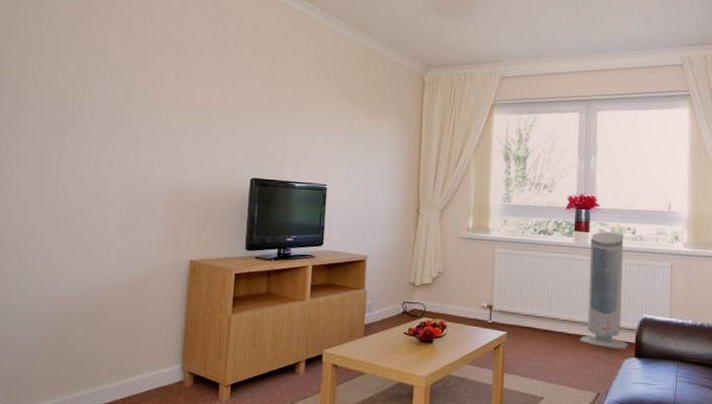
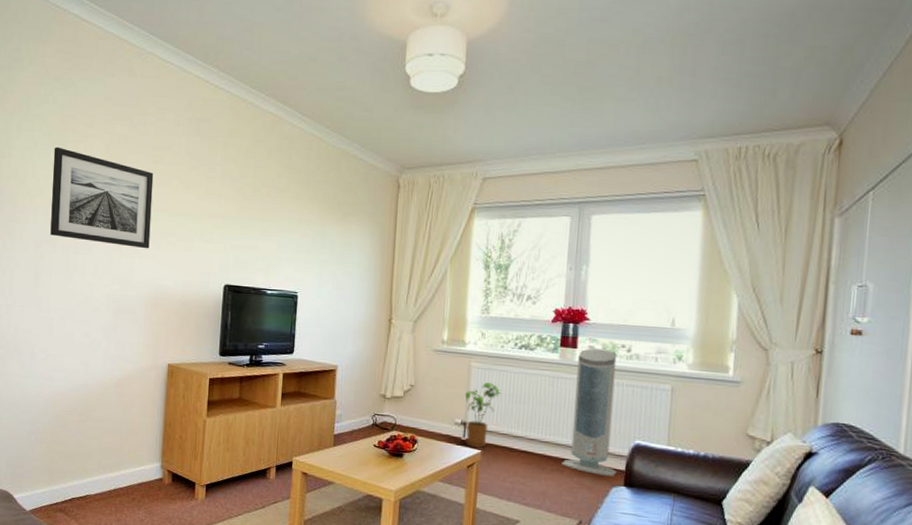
wall art: none [59,37,176,143] -> present [50,146,154,249]
house plant: none [490,267,523,329] -> present [464,382,501,448]

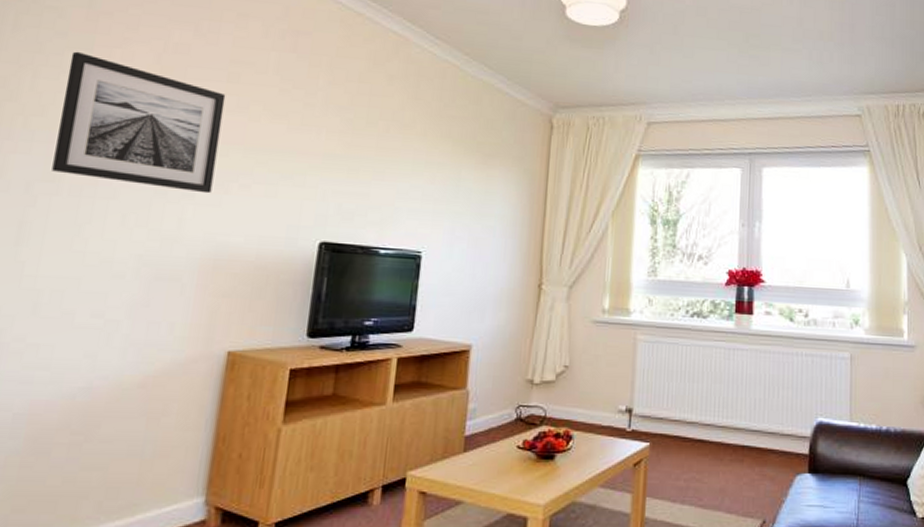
house plant: present [464,382,501,448] -> none [629,358,672,440]
air purifier: present [562,348,617,477] -> none [741,314,800,462]

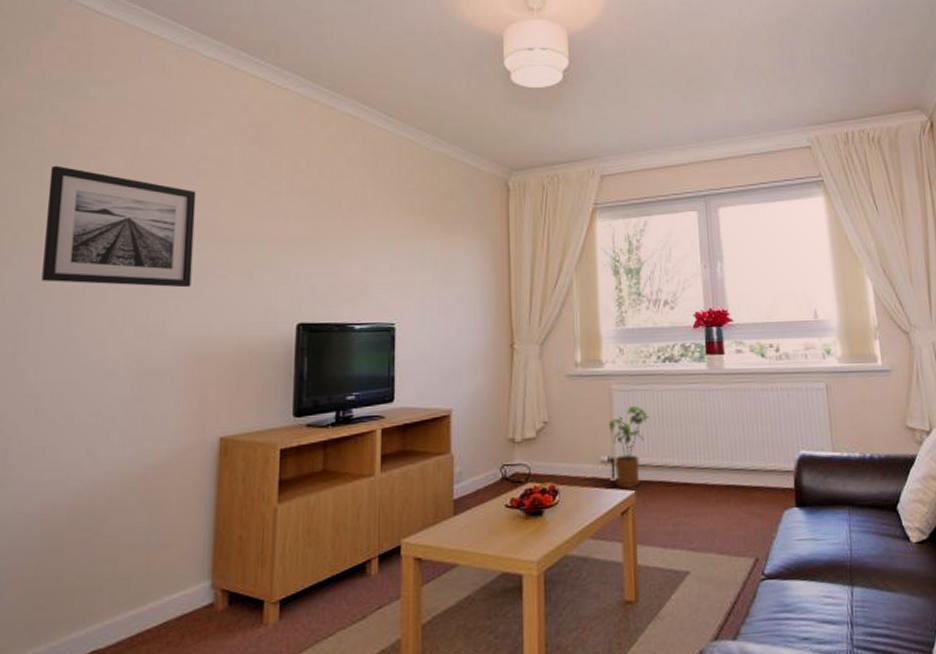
house plant: none [629,358,672,440] -> present [608,406,649,488]

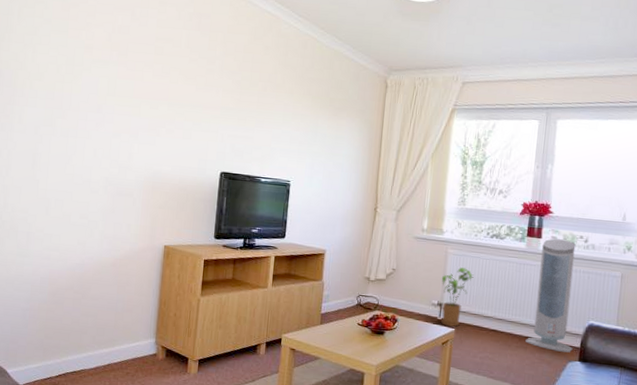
wall art: present [42,165,196,288] -> none [49,33,154,136]
air purifier: none [726,352,787,499] -> present [525,238,576,353]

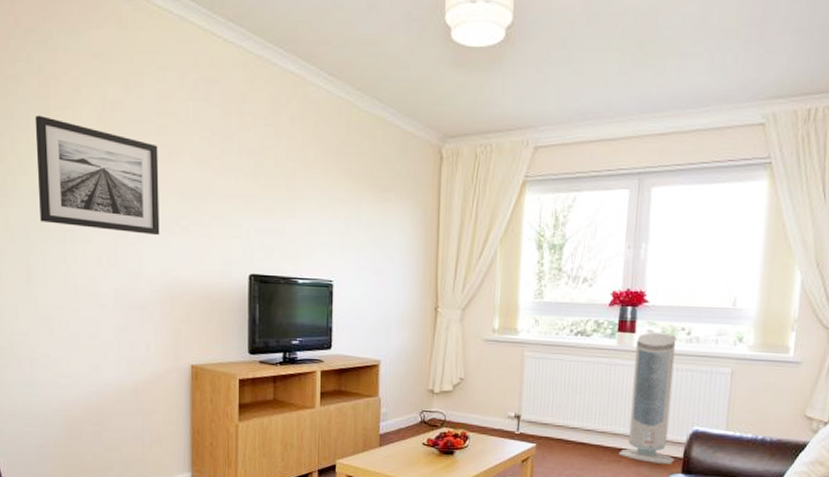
wall art: none [49,33,154,136] -> present [35,115,160,236]
house plant: present [441,267,474,327] -> none [518,372,556,441]

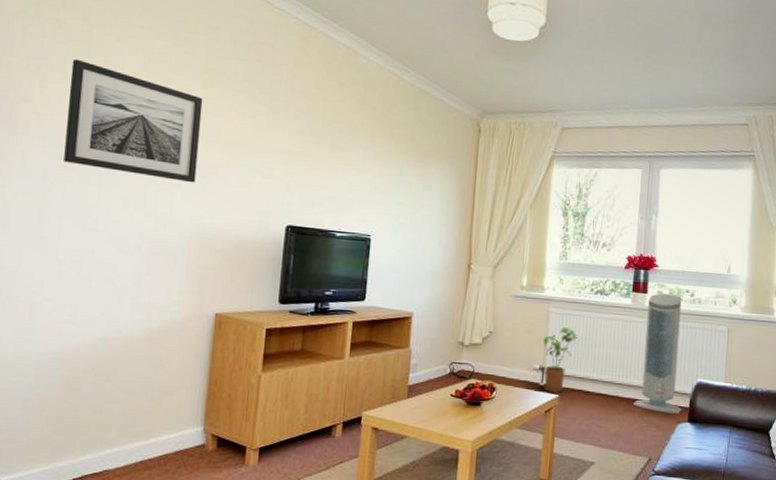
house plant: none [518,372,556,441] -> present [543,327,578,392]

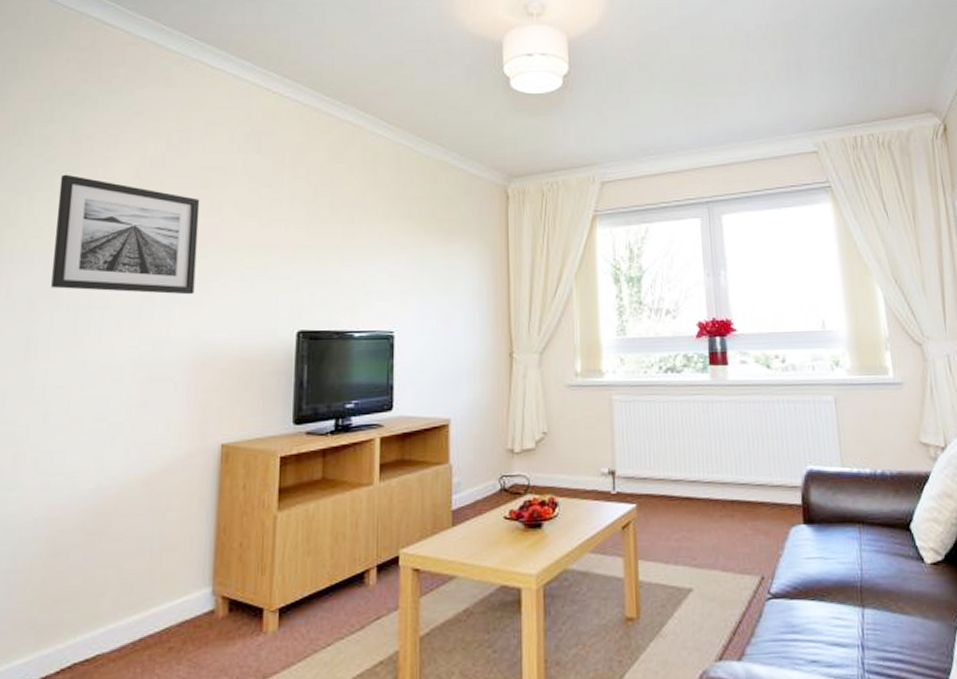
house plant: present [543,327,578,392] -> none [608,418,651,501]
air purifier: present [633,293,682,414] -> none [731,363,794,515]

